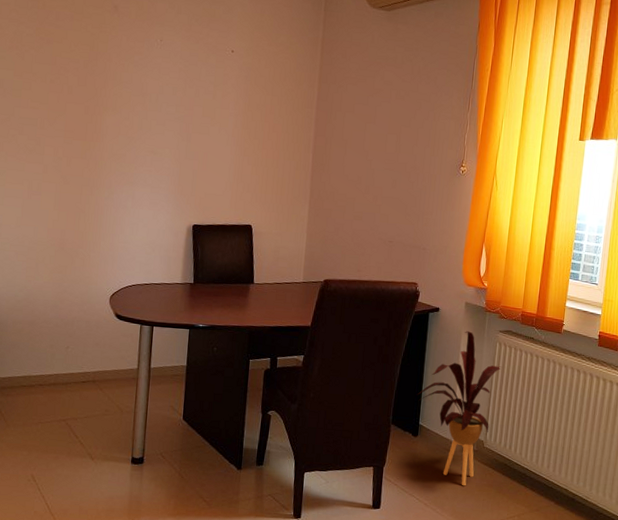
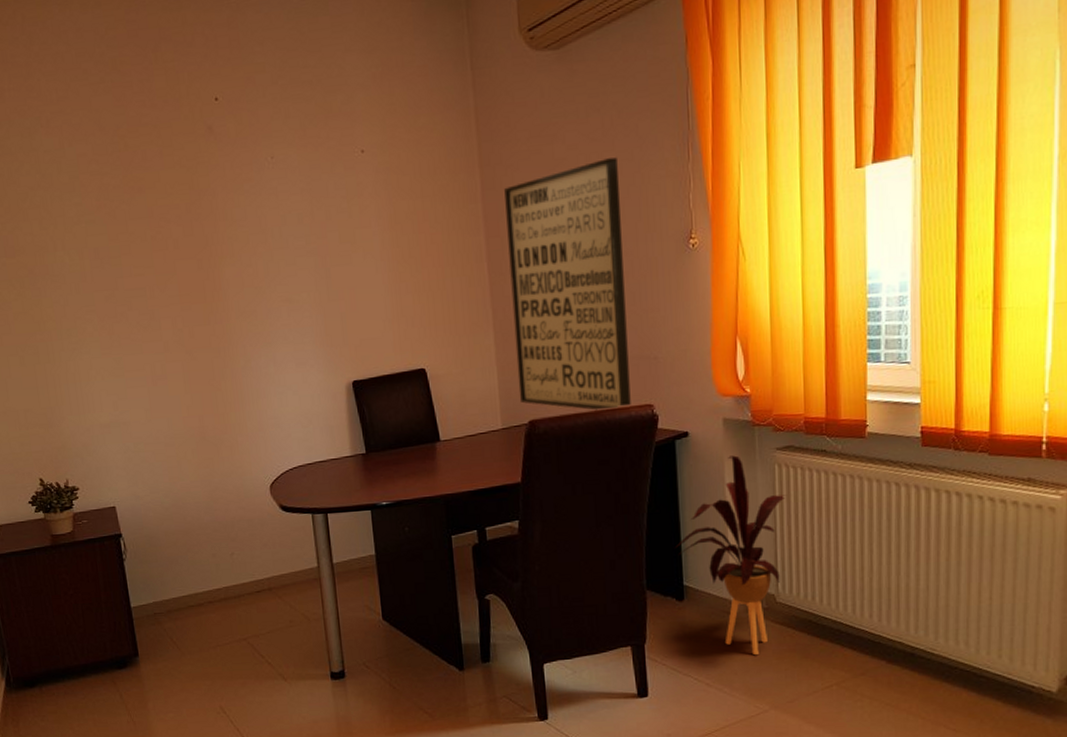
wall art: none [319,96,419,282] -> present [504,157,631,411]

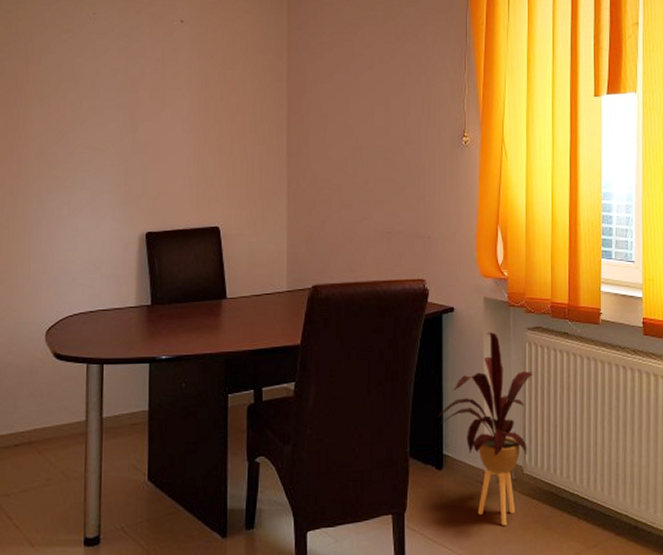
wall art: present [504,157,631,411] -> none [305,59,406,282]

